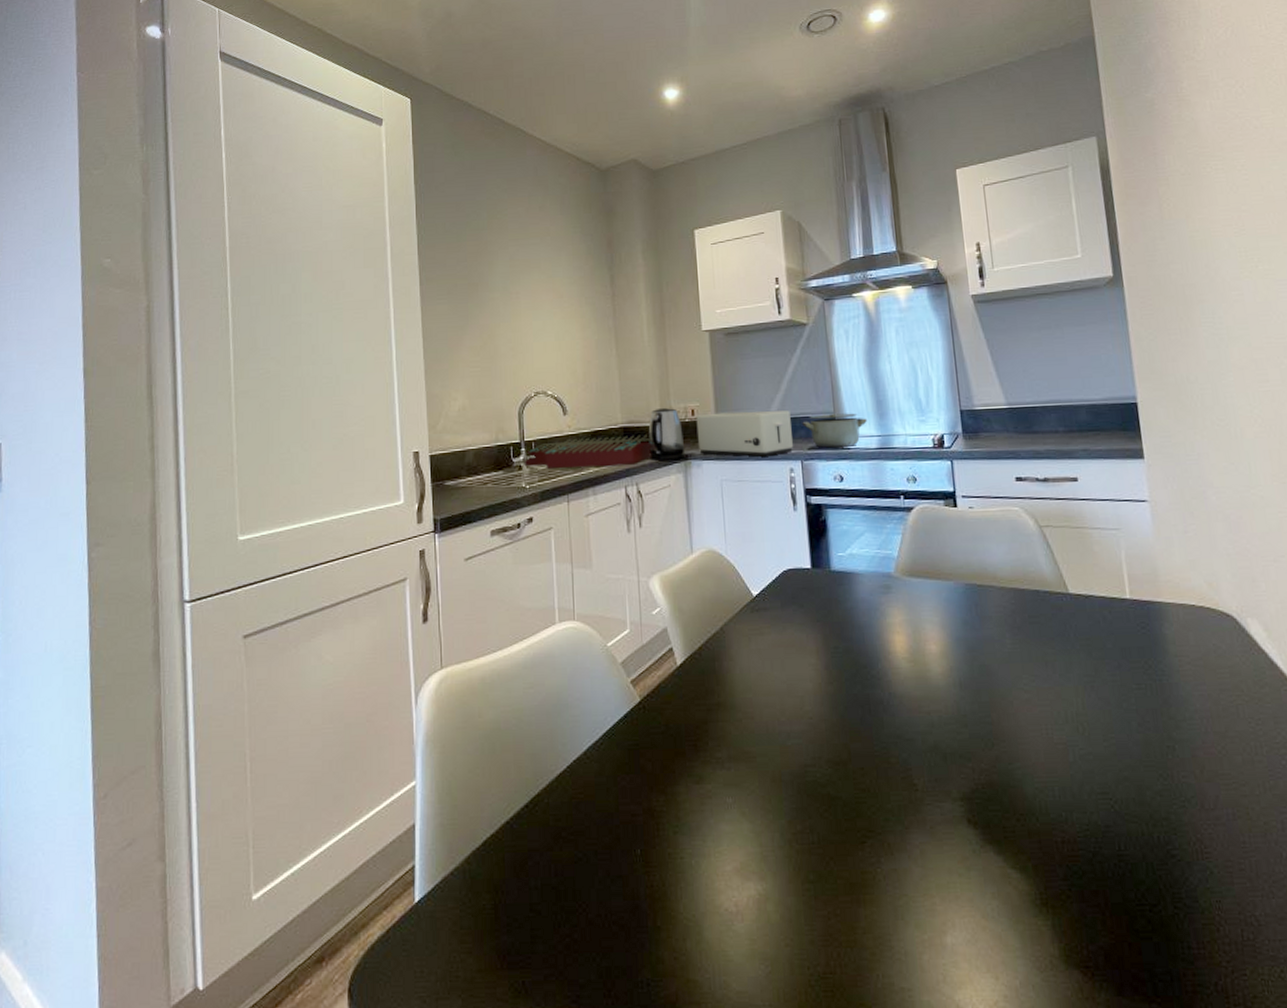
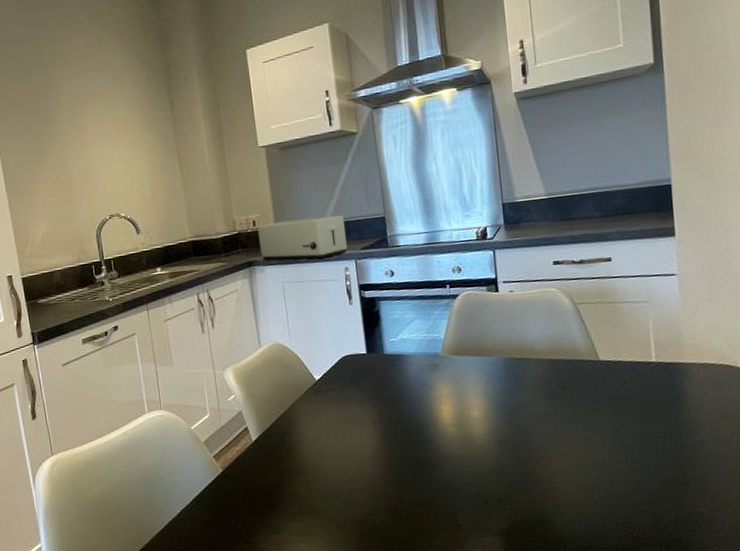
dish rack: present [523,434,651,468] -> none [105,246,219,282]
kettle: present [648,407,686,462] -> none [214,220,250,270]
saucepan: present [802,413,867,448] -> none [355,213,415,247]

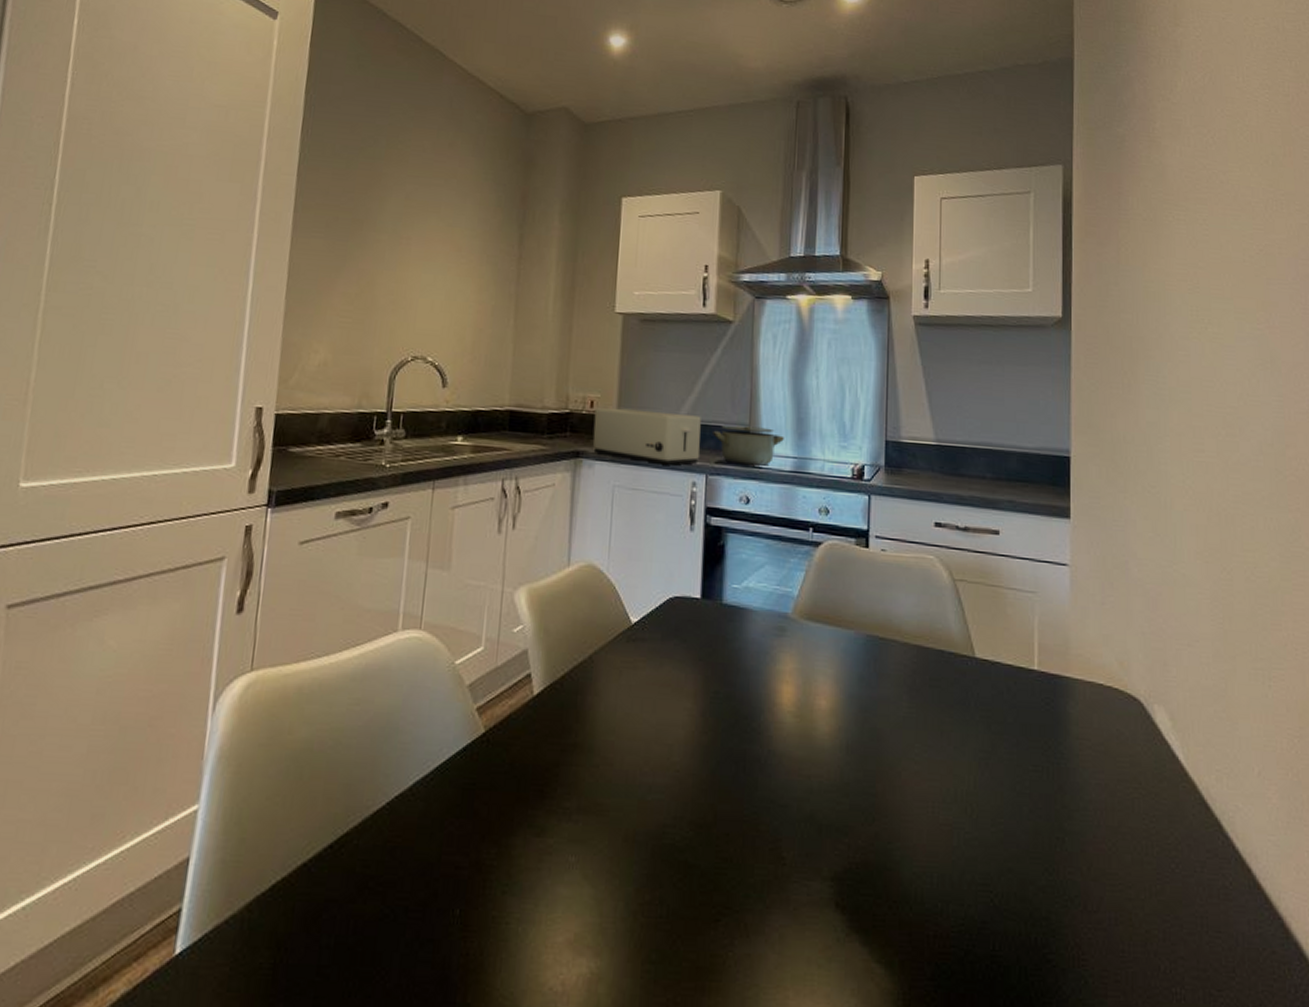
saucepan: none [355,213,415,247] -> present [713,425,784,466]

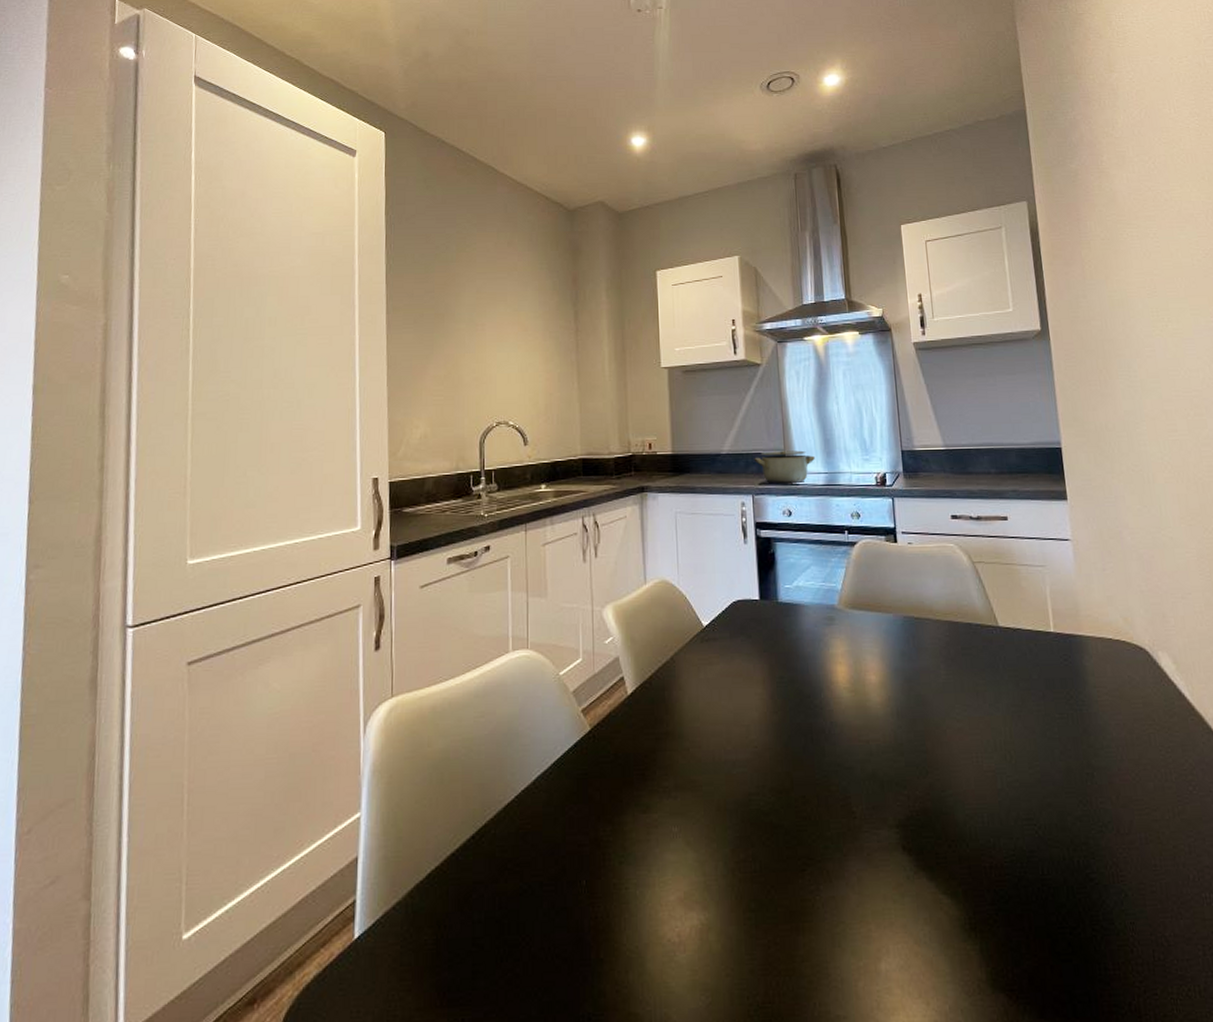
toaster: present [592,408,701,465] -> none [653,446,745,491]

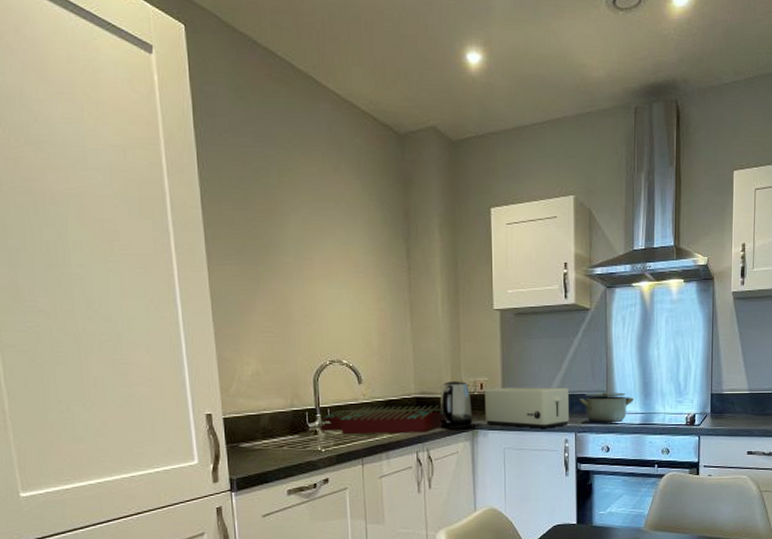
dish rack: none [483,466,608,498] -> present [319,405,442,434]
kettle: none [606,440,642,493] -> present [440,380,473,430]
toaster: none [653,446,745,491] -> present [484,387,569,428]

